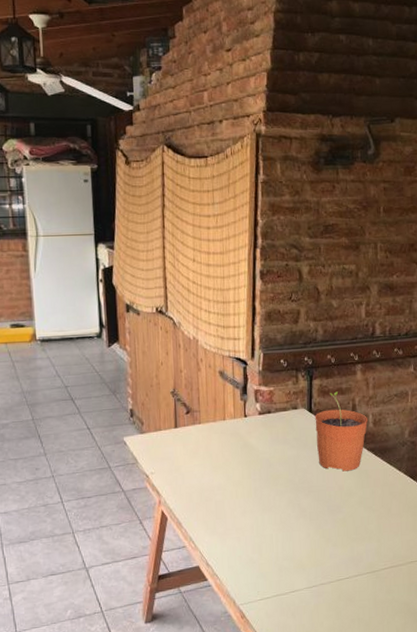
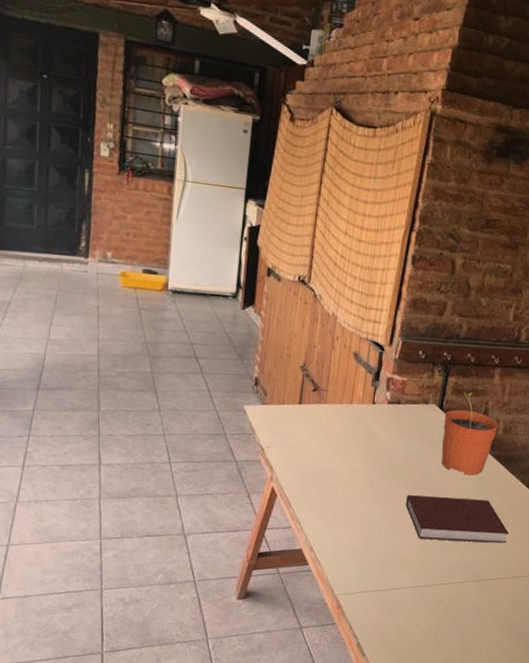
notebook: none [290,493,396,540] -> present [405,495,510,544]

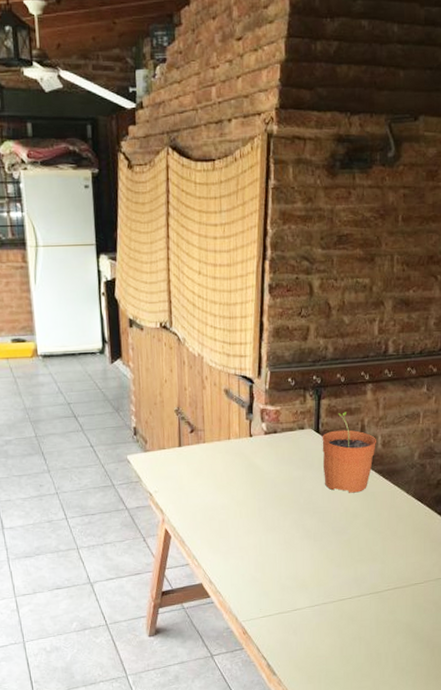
notebook: present [405,495,510,544] -> none [294,515,401,560]

